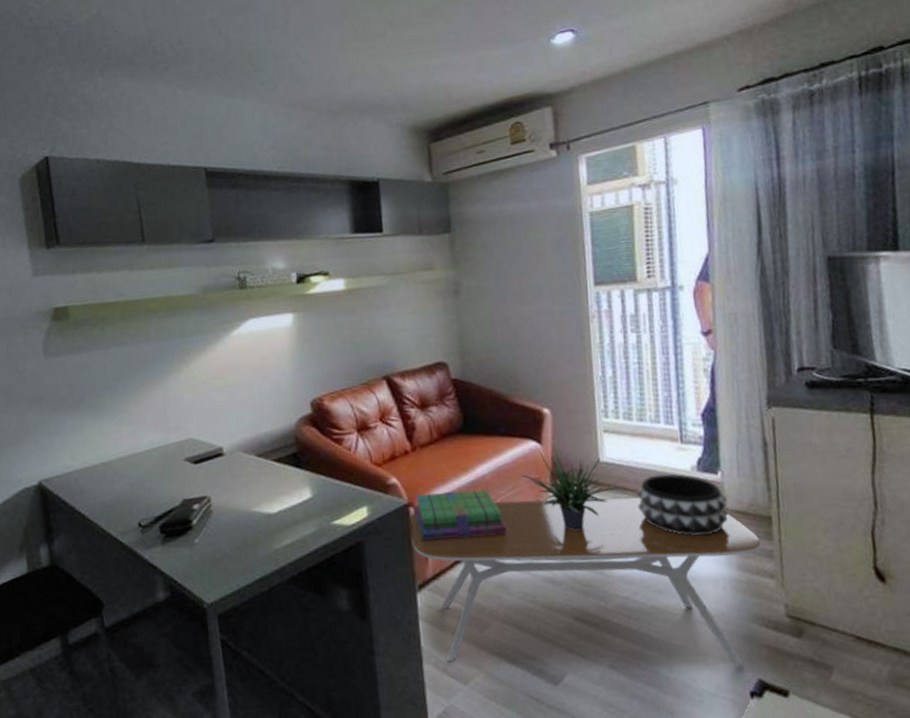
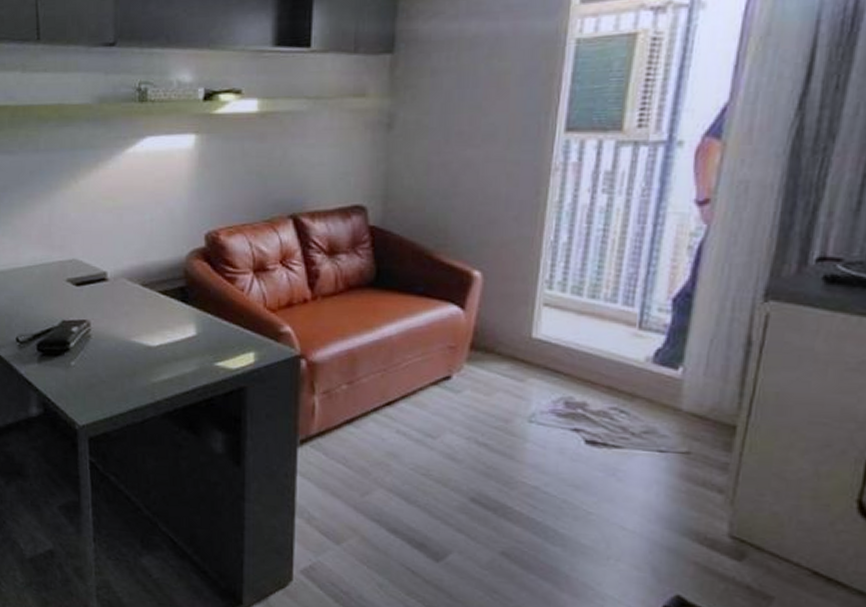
coffee table: present [410,496,761,665] -> none [299,365,716,577]
stack of books: present [414,489,507,541] -> none [306,346,408,401]
potted plant: present [521,448,621,529] -> none [434,315,552,407]
decorative bowl: present [636,473,728,536] -> none [568,360,684,435]

